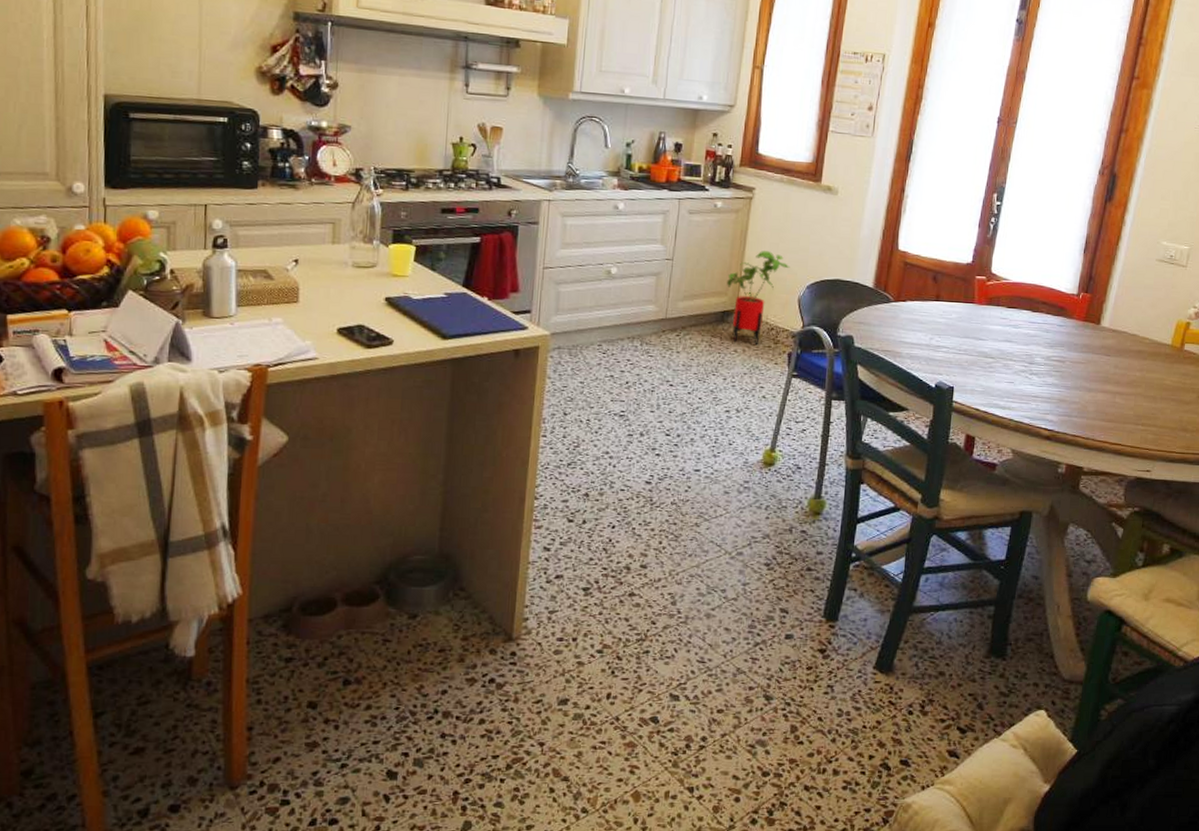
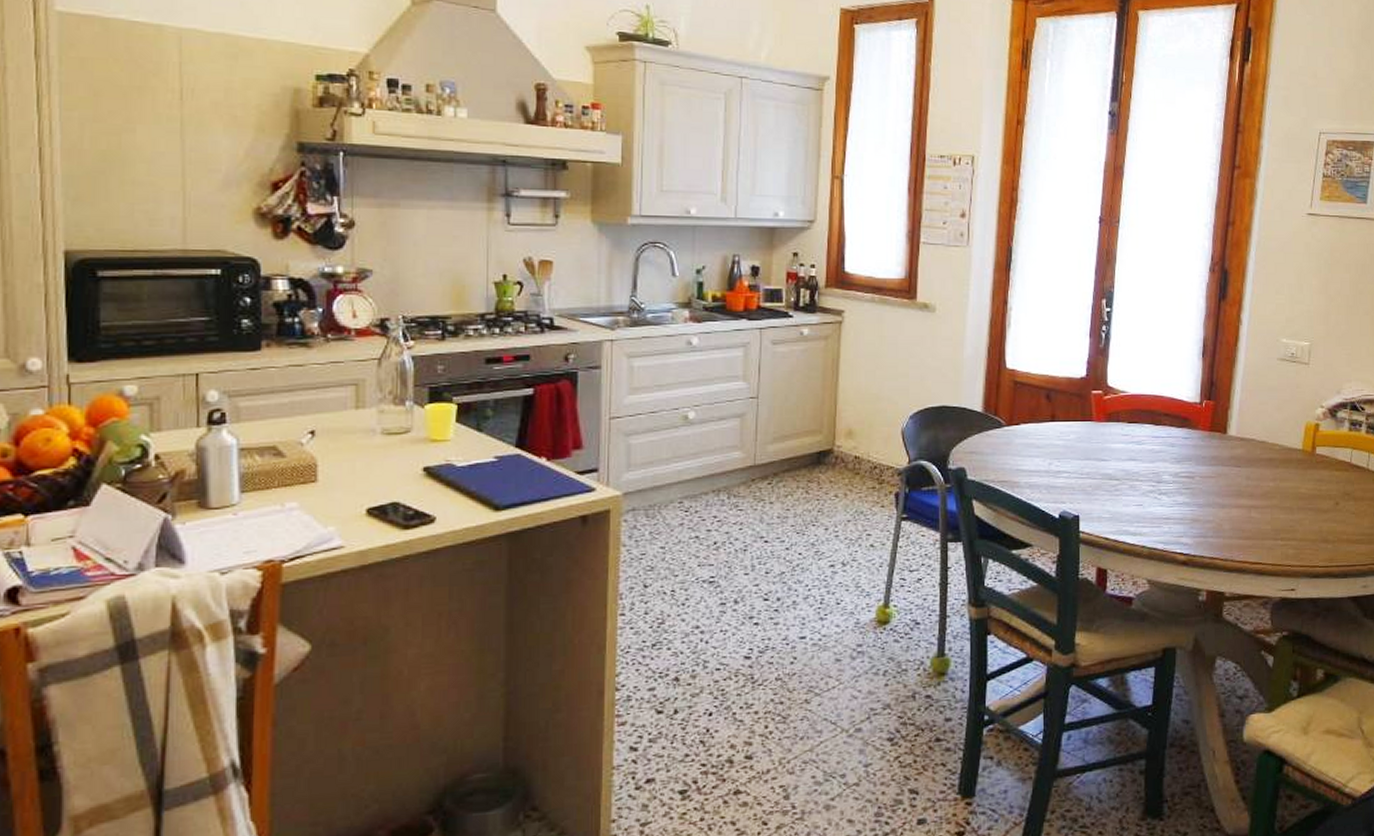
house plant: present [727,251,790,346] -> none [821,380,890,488]

